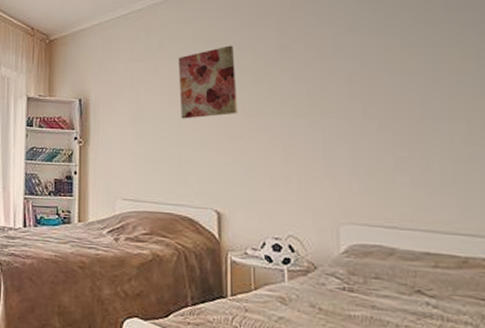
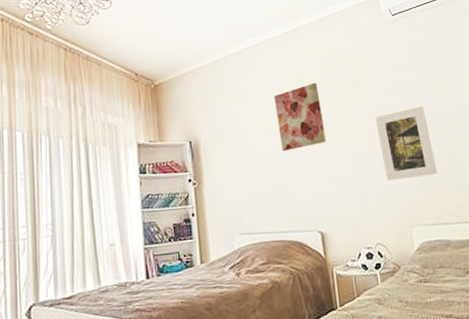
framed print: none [305,81,389,167] -> present [375,106,438,181]

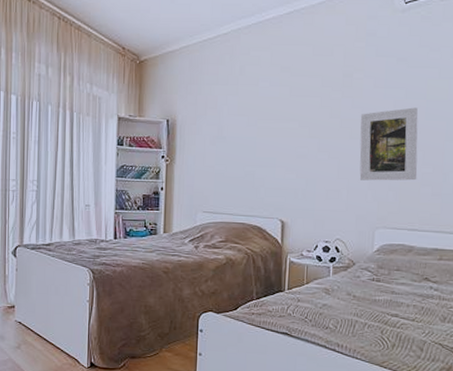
wall art: present [273,82,327,152] -> none [256,72,305,140]

